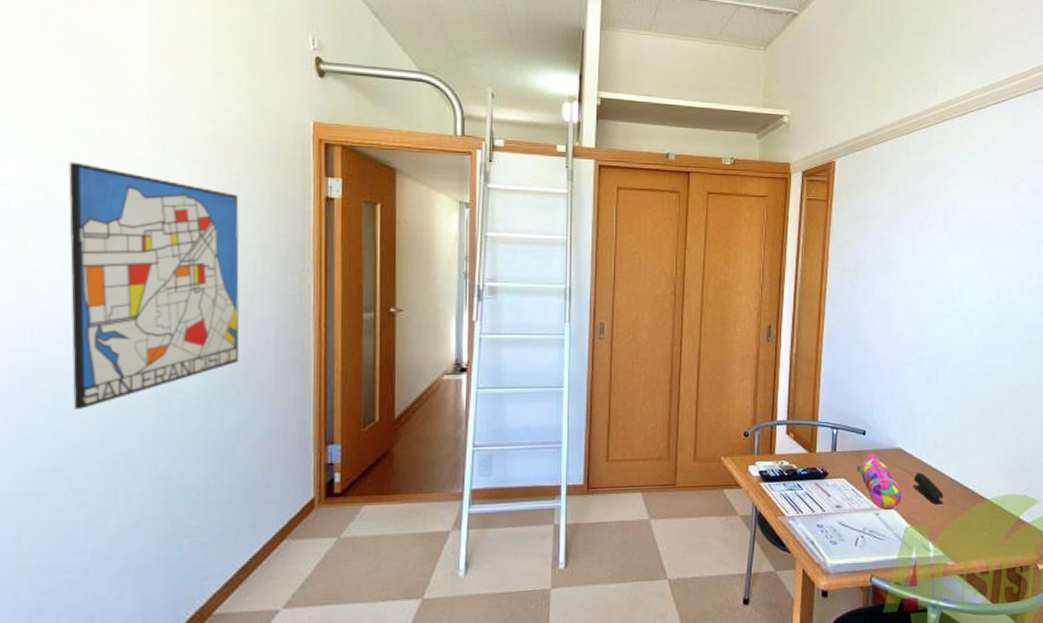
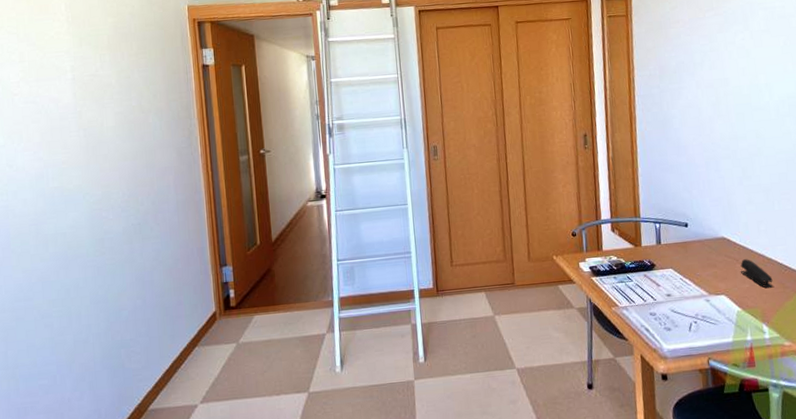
wall art: present [68,161,240,409] -> none [16,60,150,251]
pencil case: present [857,454,902,510] -> none [682,244,731,295]

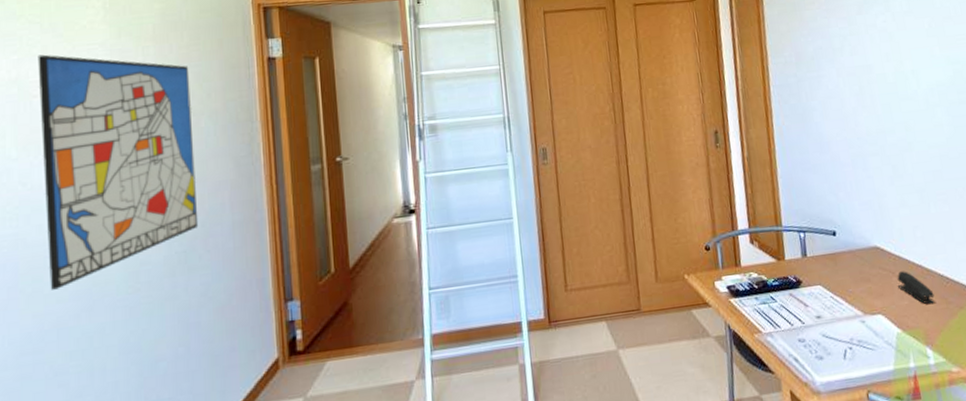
wall art: none [16,60,150,251] -> present [38,54,199,290]

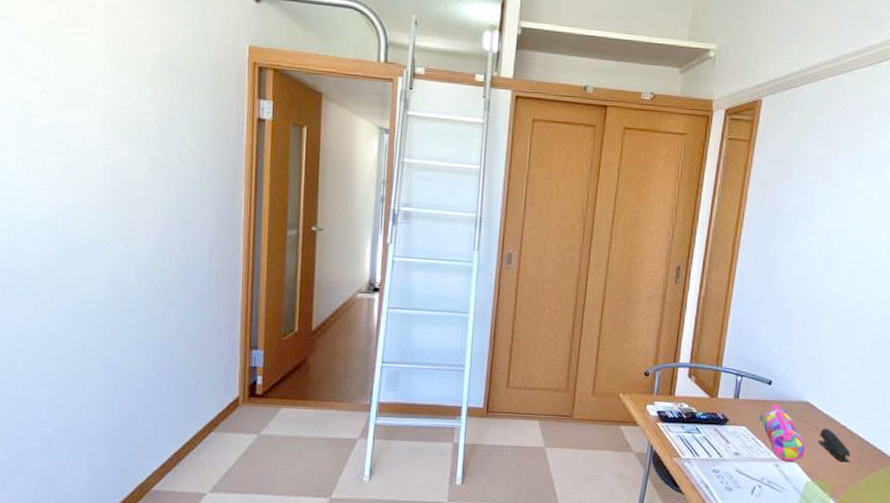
wall art: present [38,54,199,290] -> none [39,77,182,301]
pencil case: none [832,255,888,315] -> present [759,404,806,462]

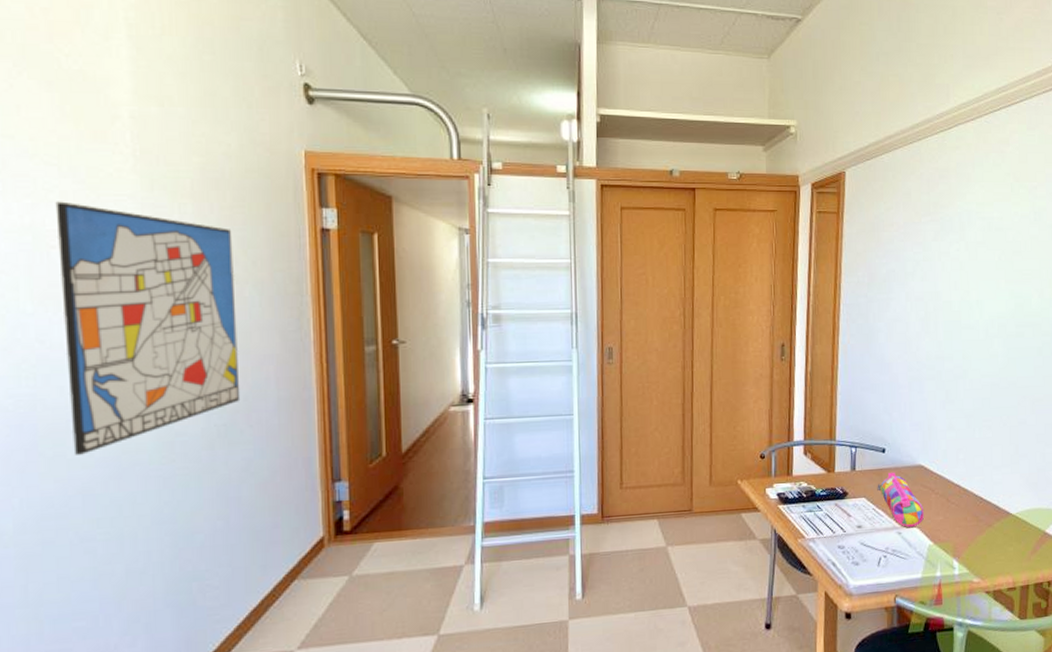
wall art: none [39,77,182,301] -> present [55,201,241,455]
stapler: present [817,428,851,463] -> none [935,489,967,521]

